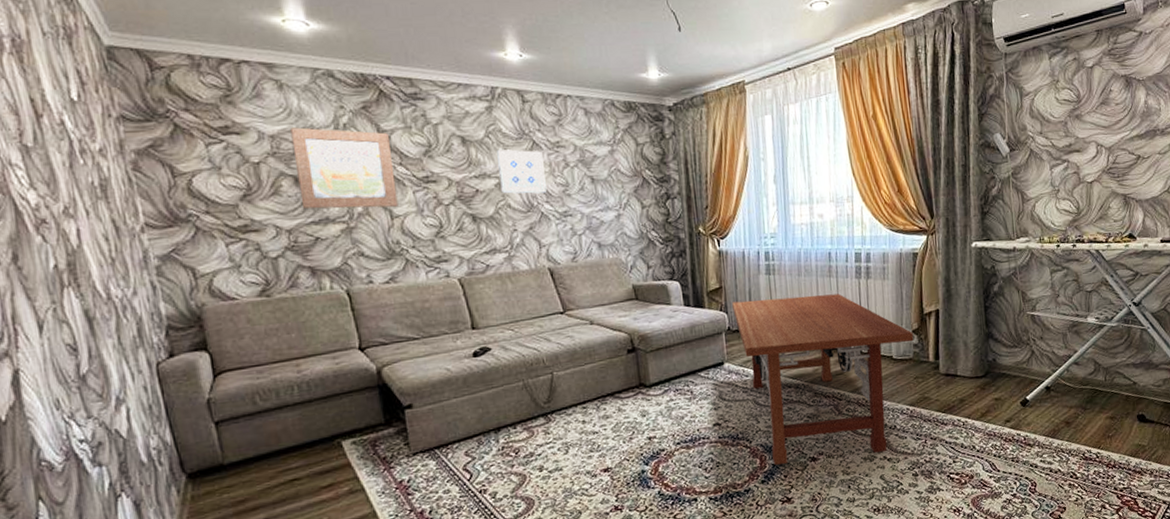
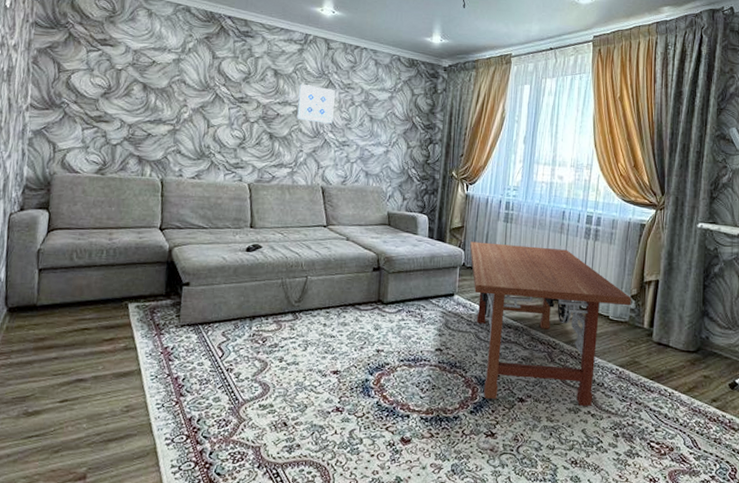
wall art: present [290,127,398,209] -> none [144,46,220,118]

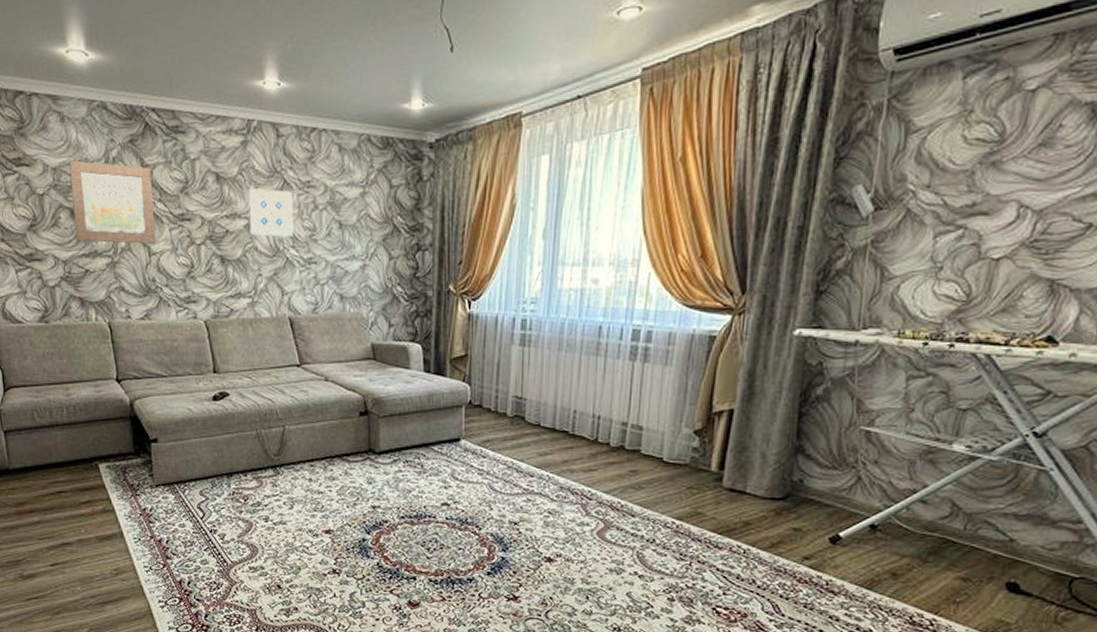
wall art: none [144,46,220,118] -> present [69,160,156,244]
coffee table: present [470,241,631,407] -> none [477,373,694,567]

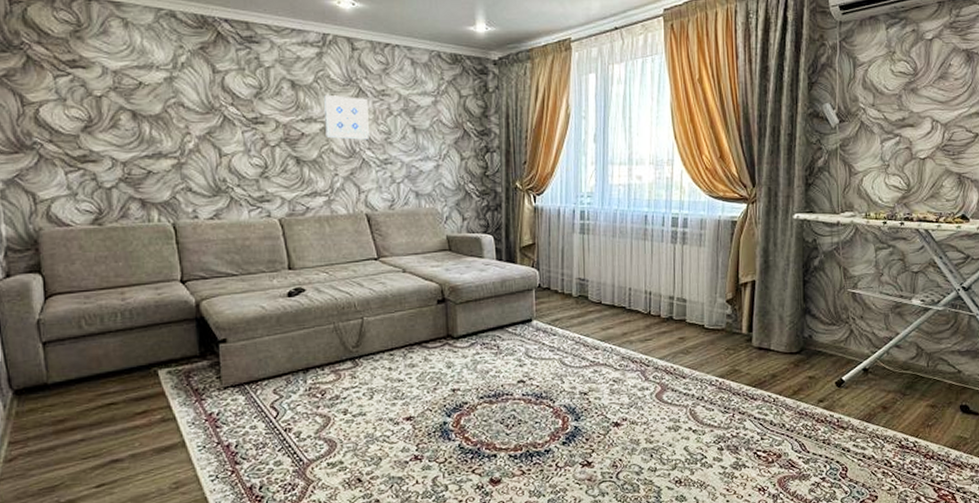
wall art: present [69,160,156,244] -> none [132,64,227,146]

